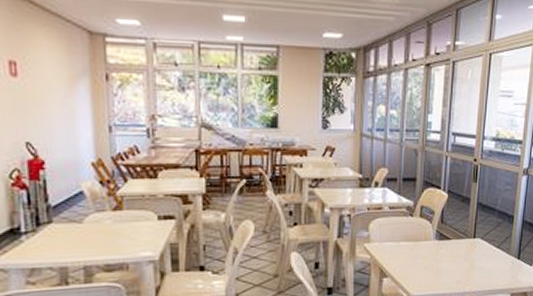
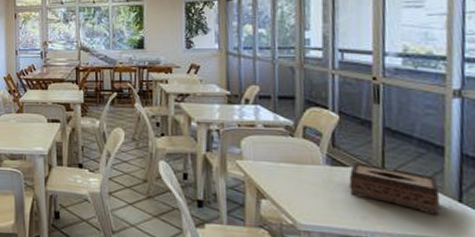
tissue box: none [450,235,508,272] -> present [348,162,441,215]

